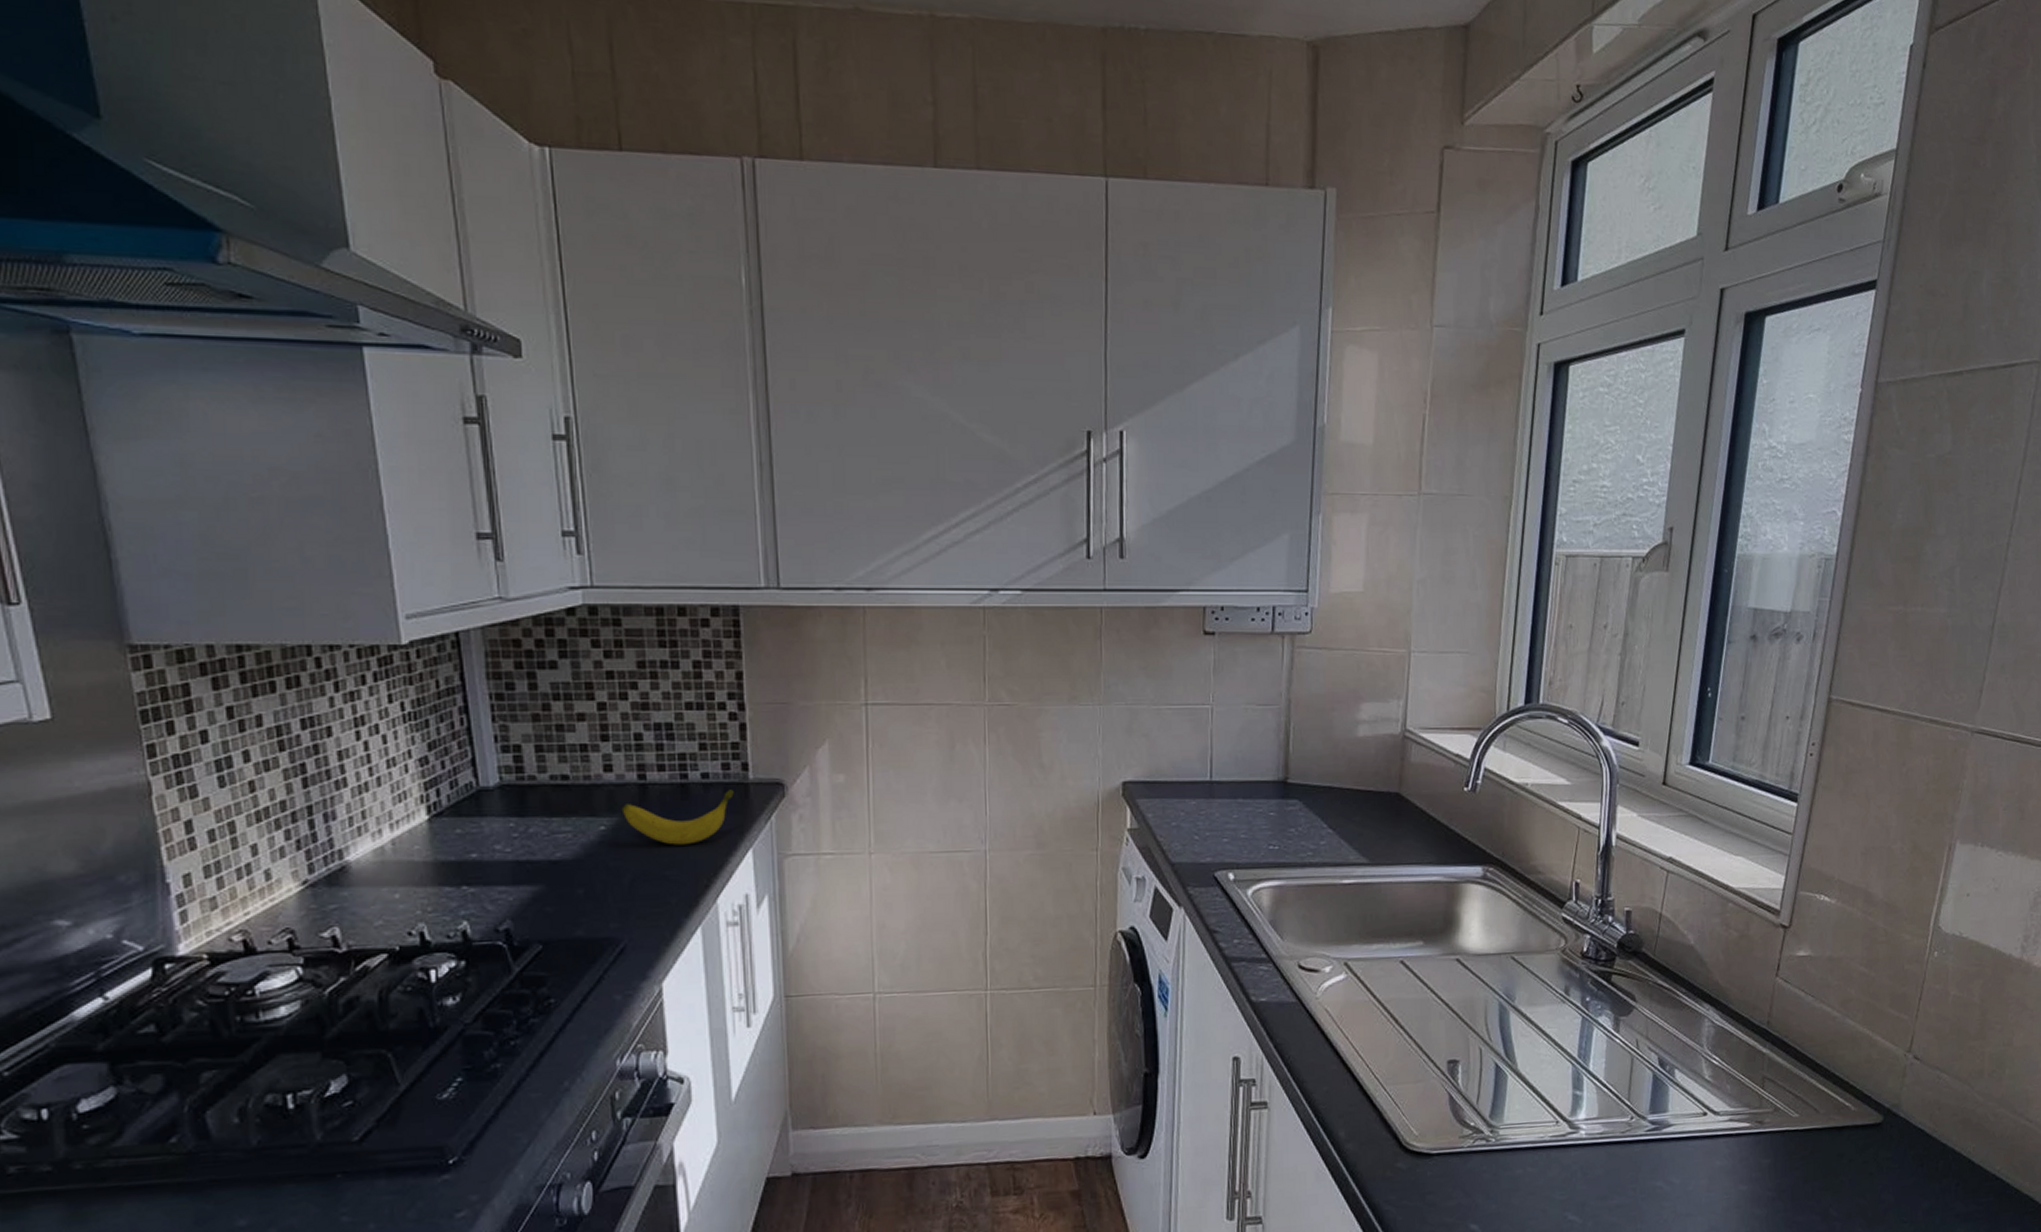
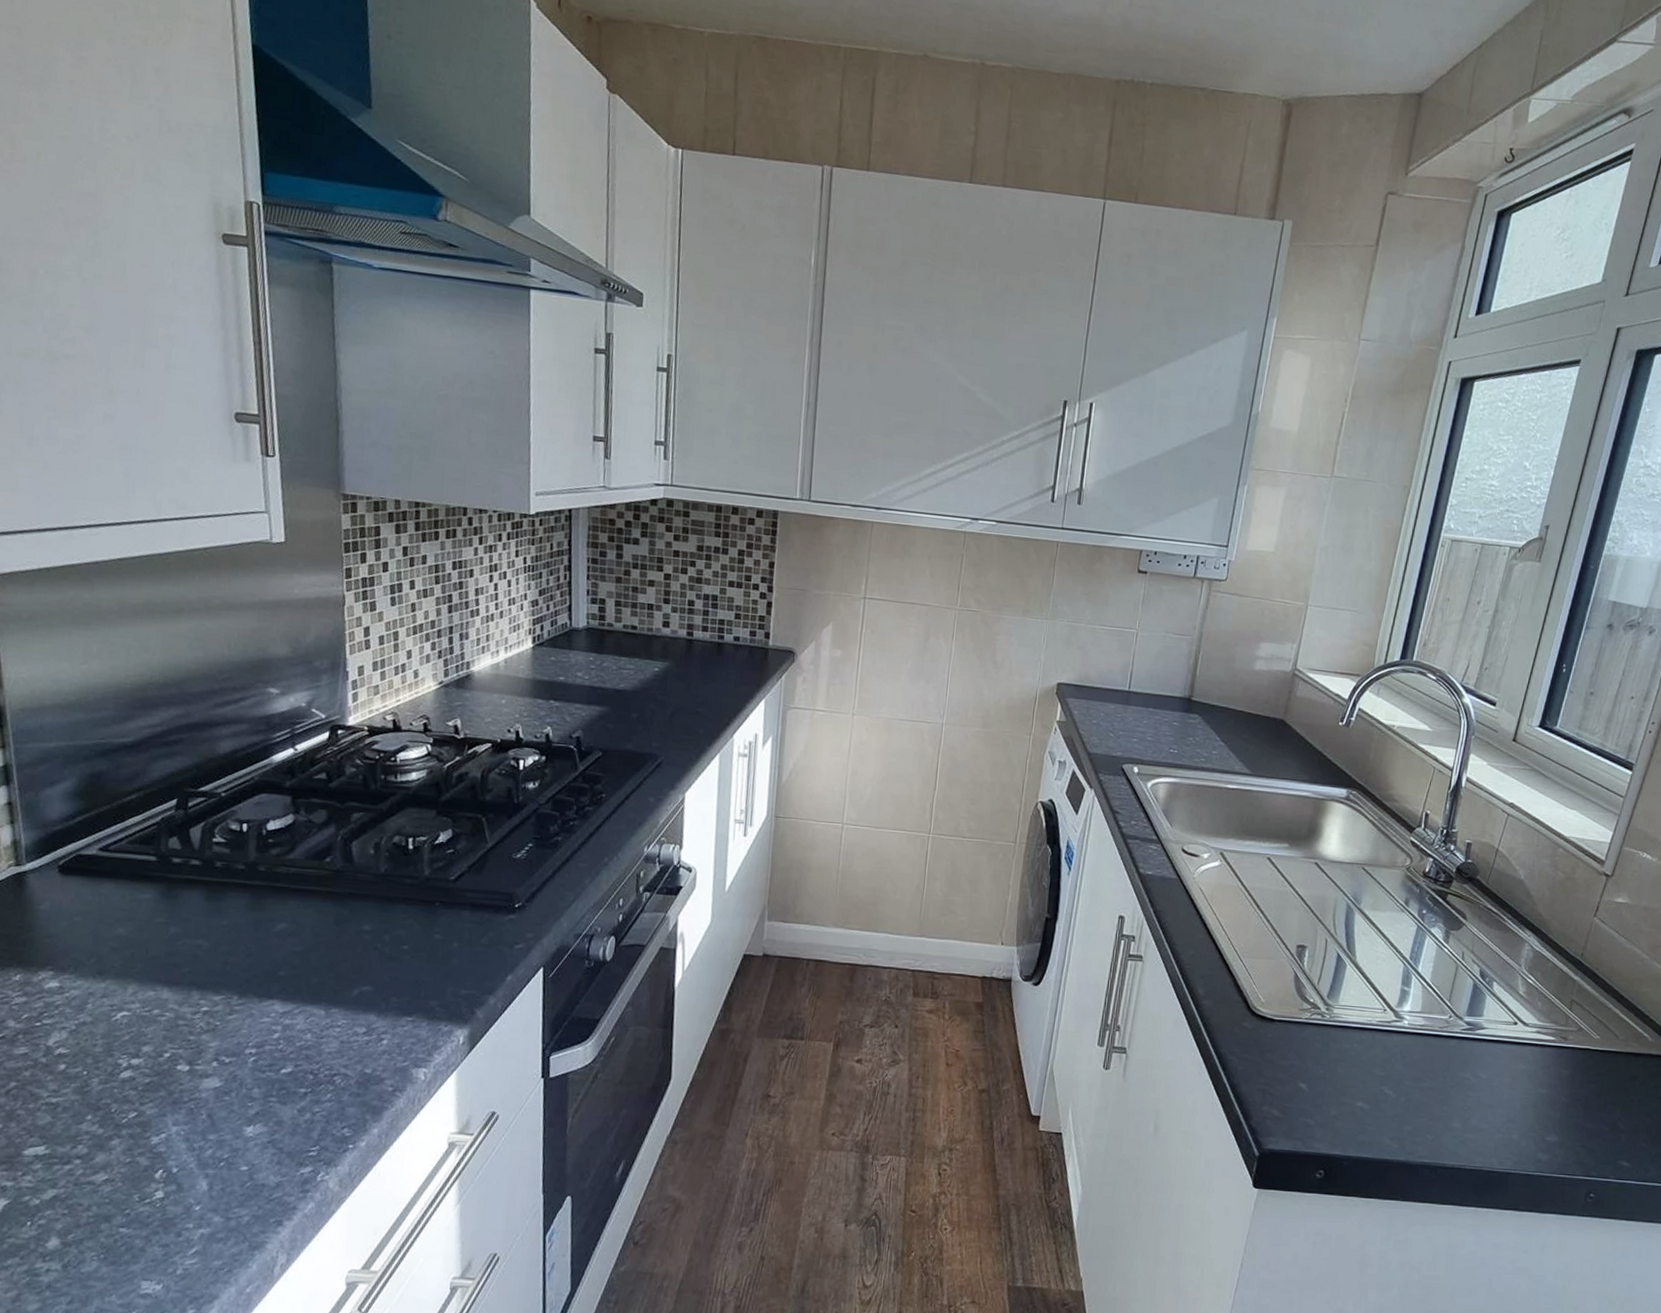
banana: present [621,789,734,845] -> none [672,652,757,690]

